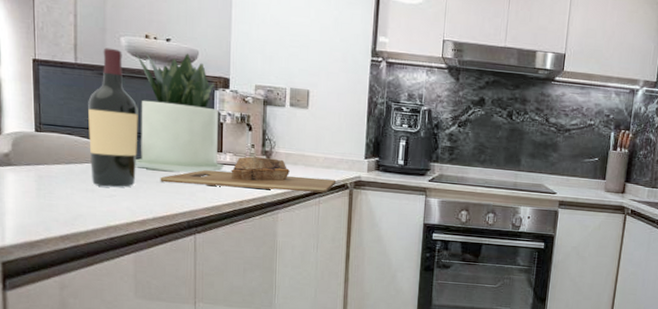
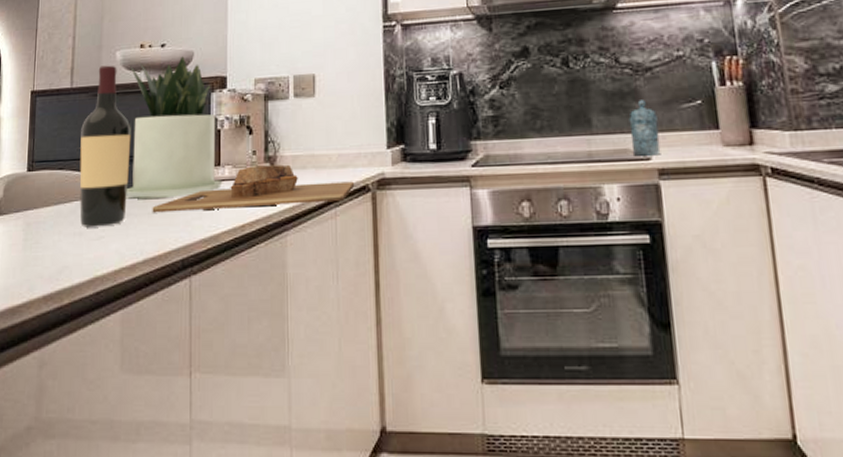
canister: none [544,151,568,192] -> present [628,100,661,156]

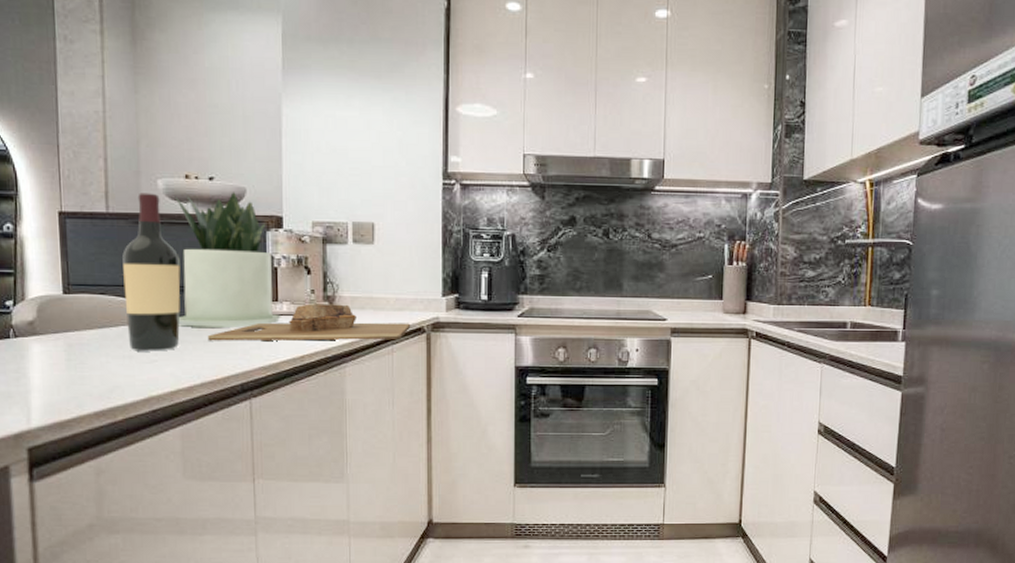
canister: present [628,100,661,156] -> none [652,271,677,317]

